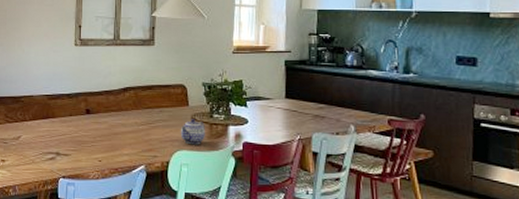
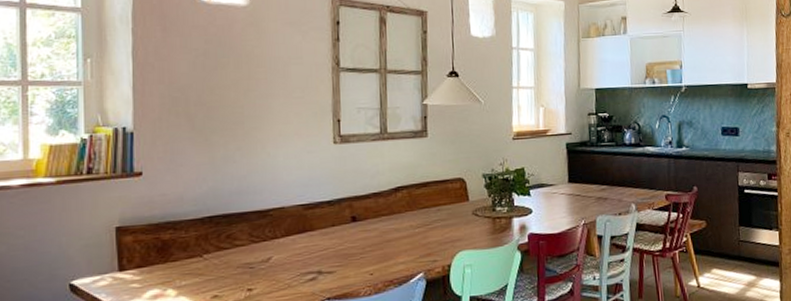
teapot: present [180,119,205,145] -> none [461,214,488,243]

